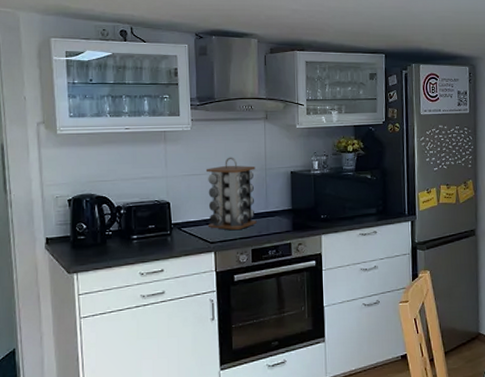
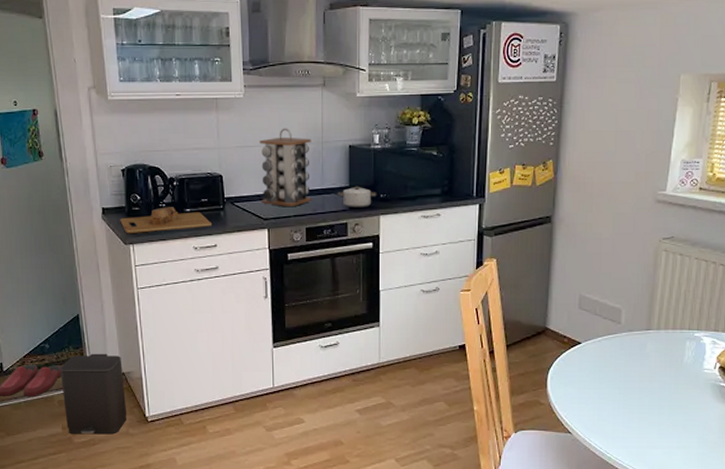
cutting board: none [64,234,159,263] -> present [120,207,213,234]
cooking pot: none [280,208,318,229] -> present [337,186,377,208]

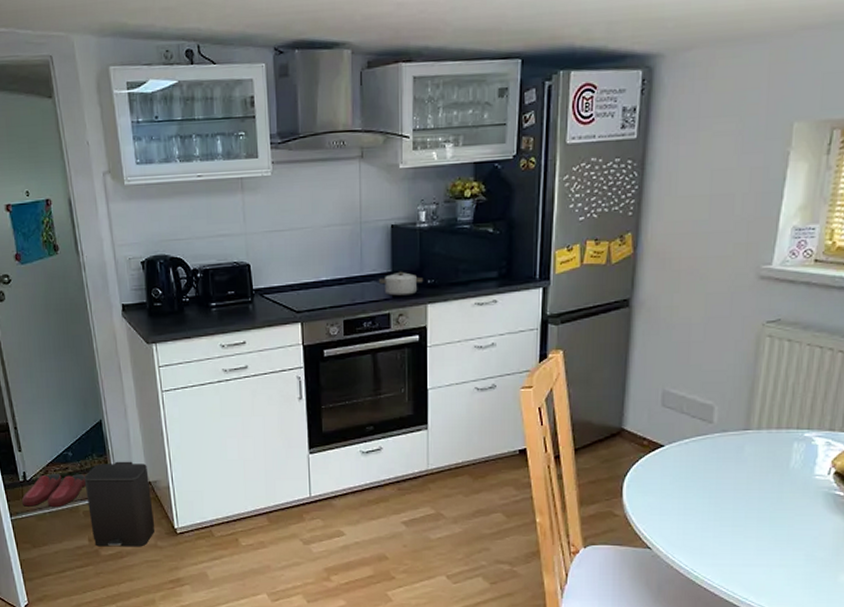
cutting board: present [120,207,213,234] -> none [141,301,241,333]
spice rack: present [259,128,312,208] -> none [289,208,350,298]

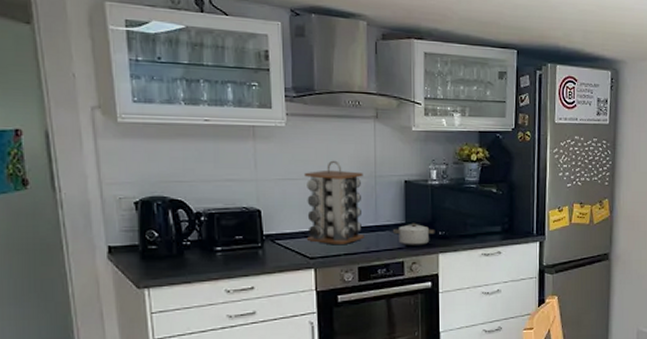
spice rack: none [289,208,350,298] -> present [303,160,364,245]

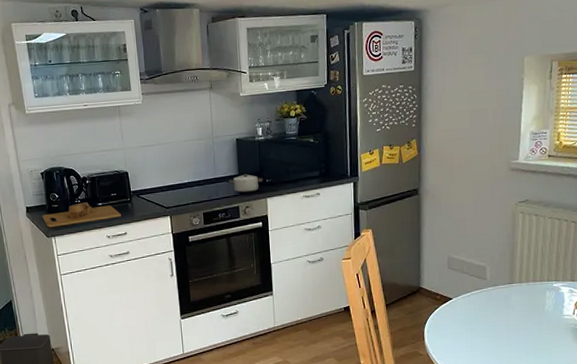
cutting board: none [131,245,249,277] -> present [42,202,122,229]
spice rack: present [303,160,364,245] -> none [157,127,207,196]

